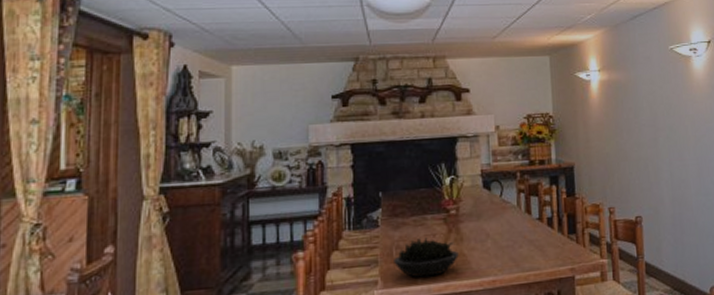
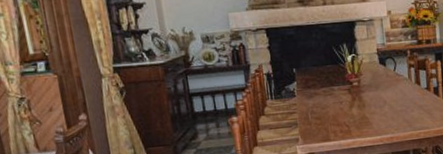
succulent plant: present [394,237,459,278] -> none [310,104,362,136]

